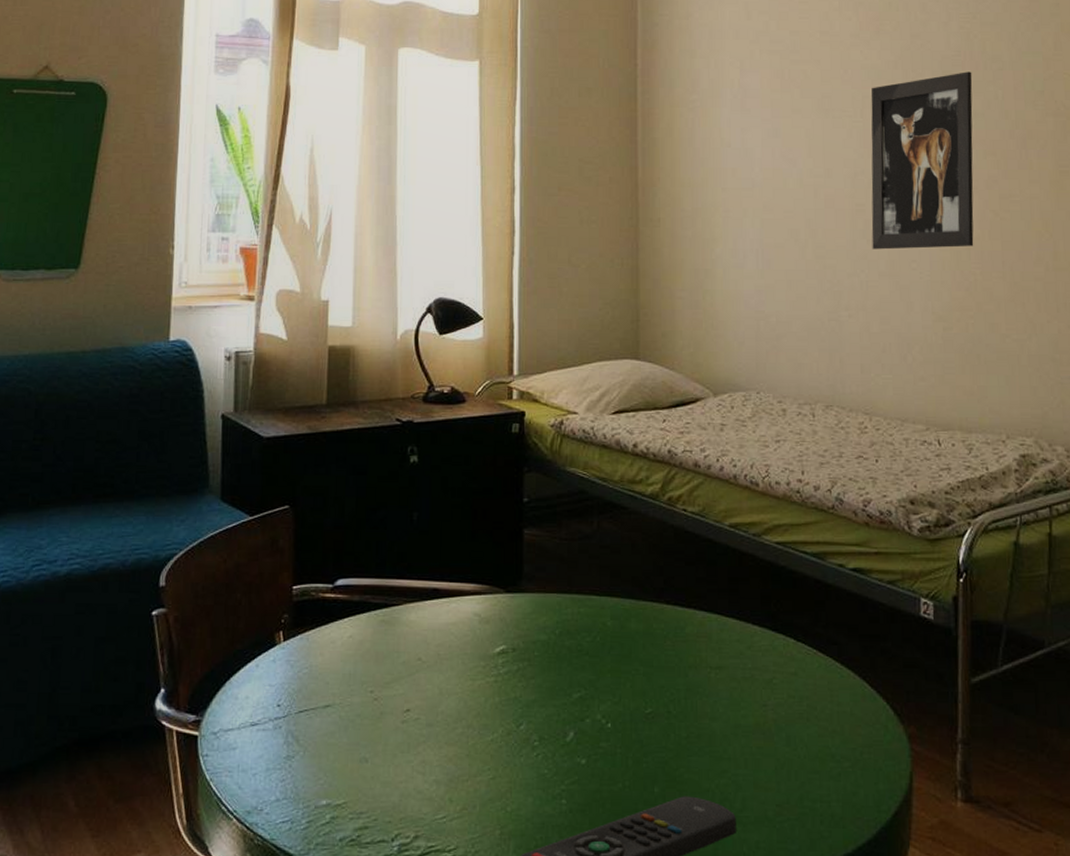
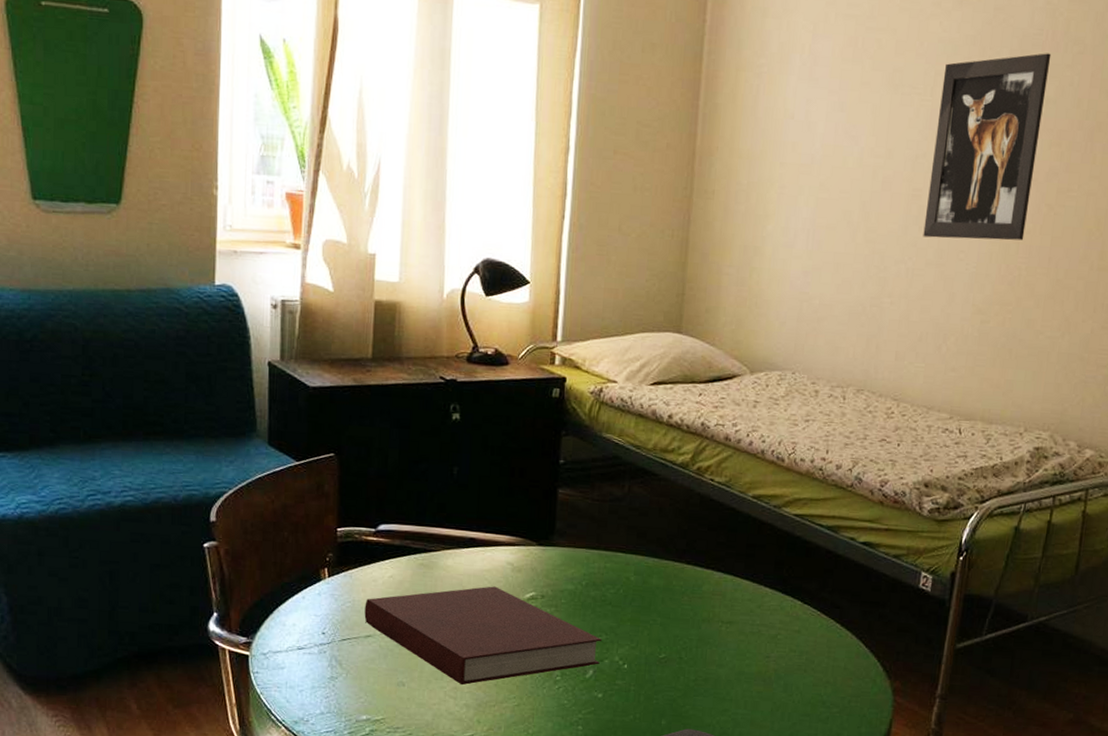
notebook: none [322,641,581,757] -> present [364,586,601,685]

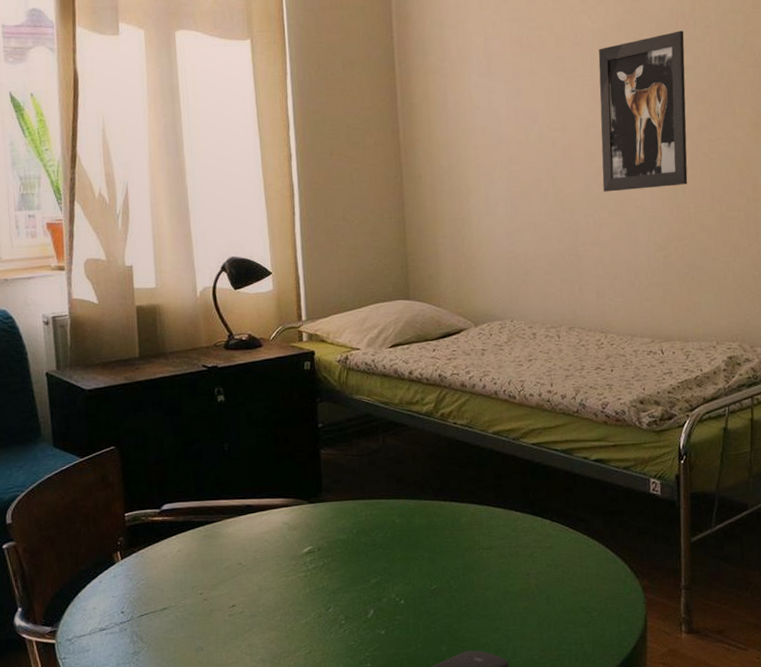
notebook: present [364,586,601,685] -> none [158,546,379,641]

